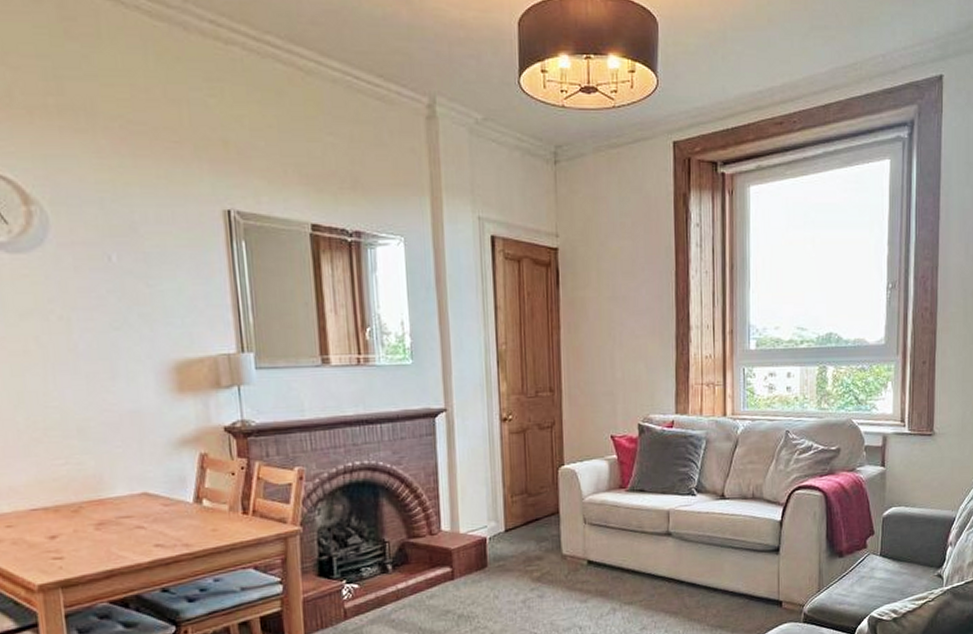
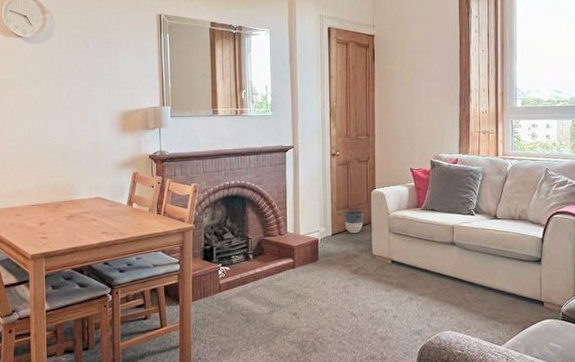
planter: none [521,495,549,527] -> present [344,210,363,233]

